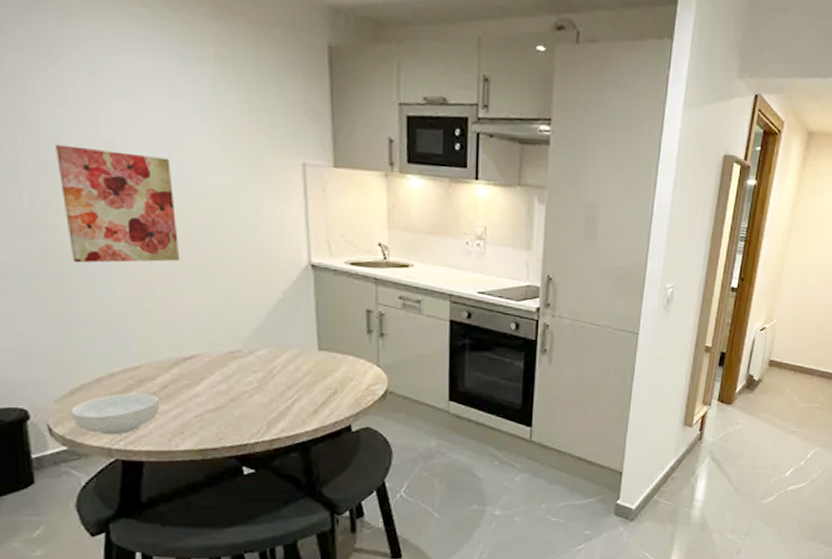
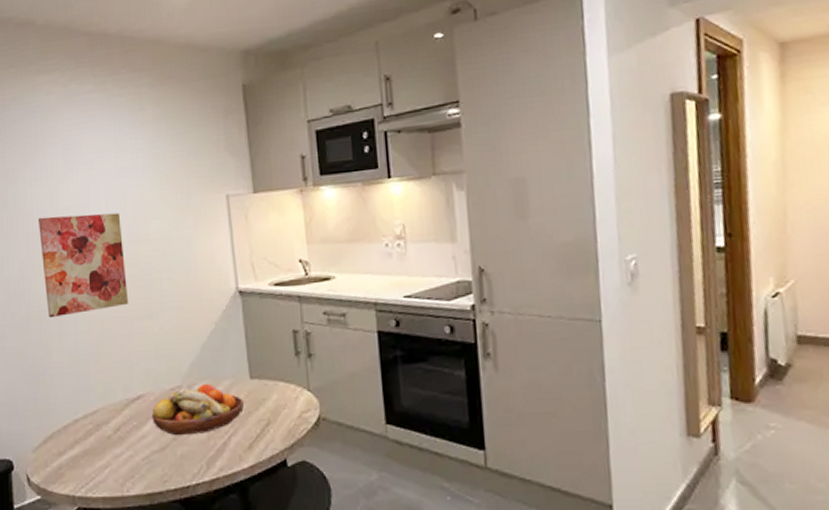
cereal bowl: present [71,393,159,435] -> none [45,437,113,482]
fruit bowl: none [206,351,310,398] -> present [151,384,244,436]

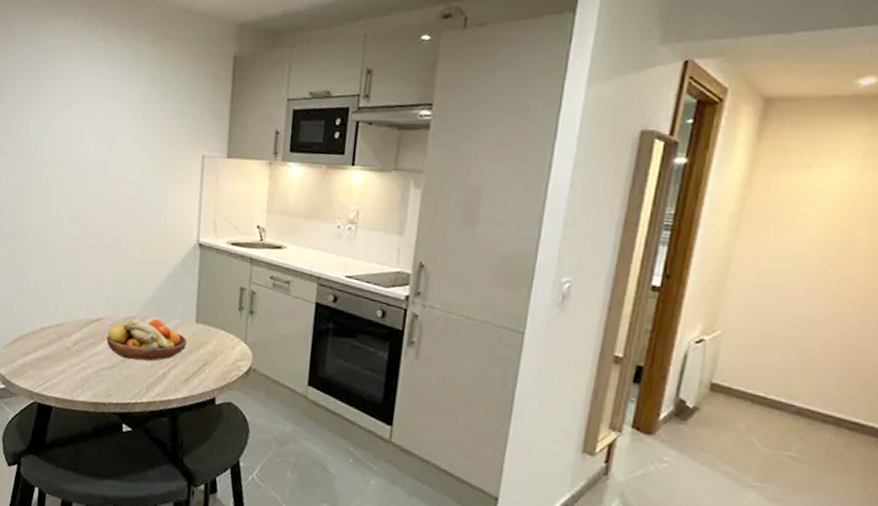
wall art: present [39,212,129,318] -> none [32,147,107,238]

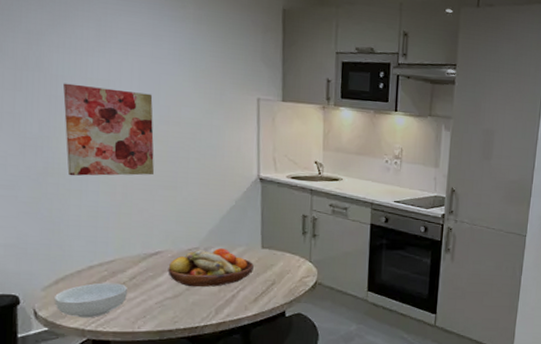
cereal bowl: none [12,345,71,381] -> present [54,282,127,318]
wall art: none [32,147,107,238] -> present [63,83,155,176]

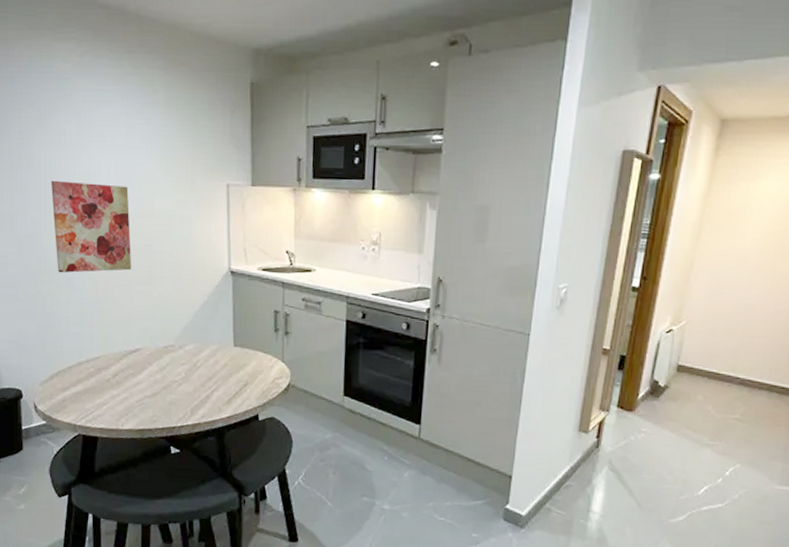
cereal bowl: present [54,282,127,318] -> none [50,379,111,414]
fruit bowl: present [168,248,254,287] -> none [146,346,226,386]

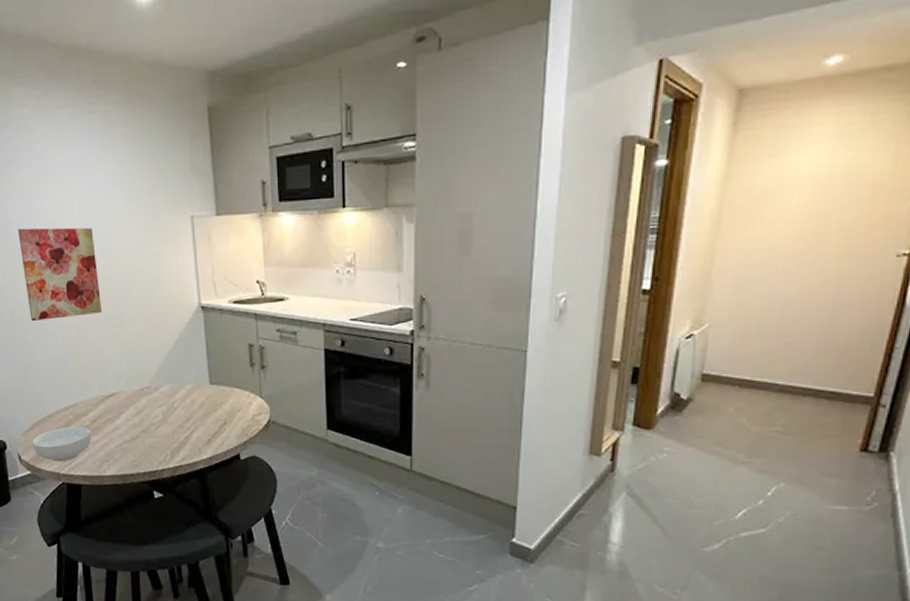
cereal bowl: none [50,379,111,414] -> present [33,426,91,462]

